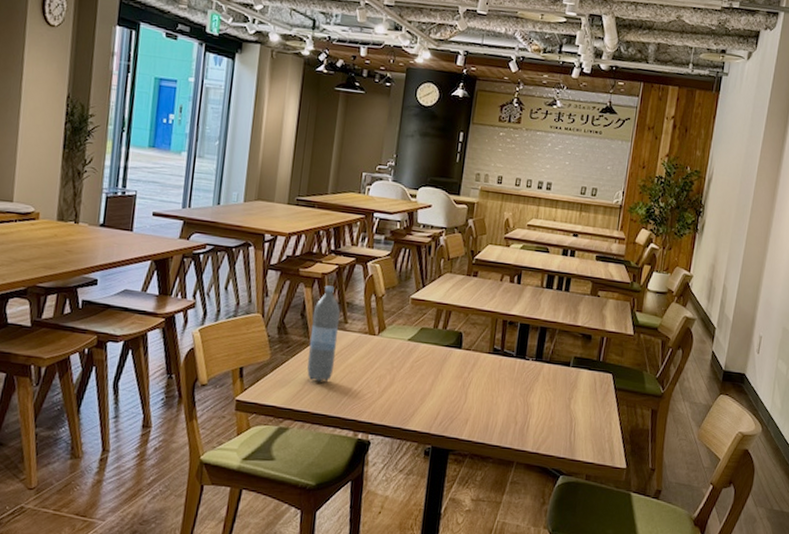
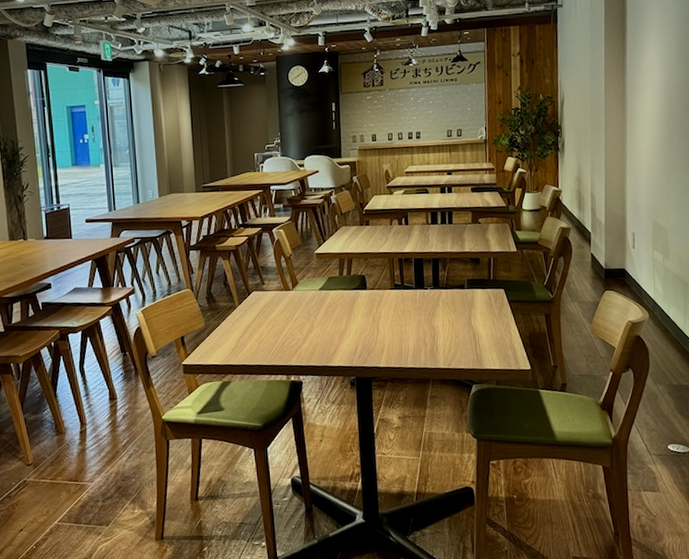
water bottle: present [307,285,341,382] -> none [233,255,260,338]

